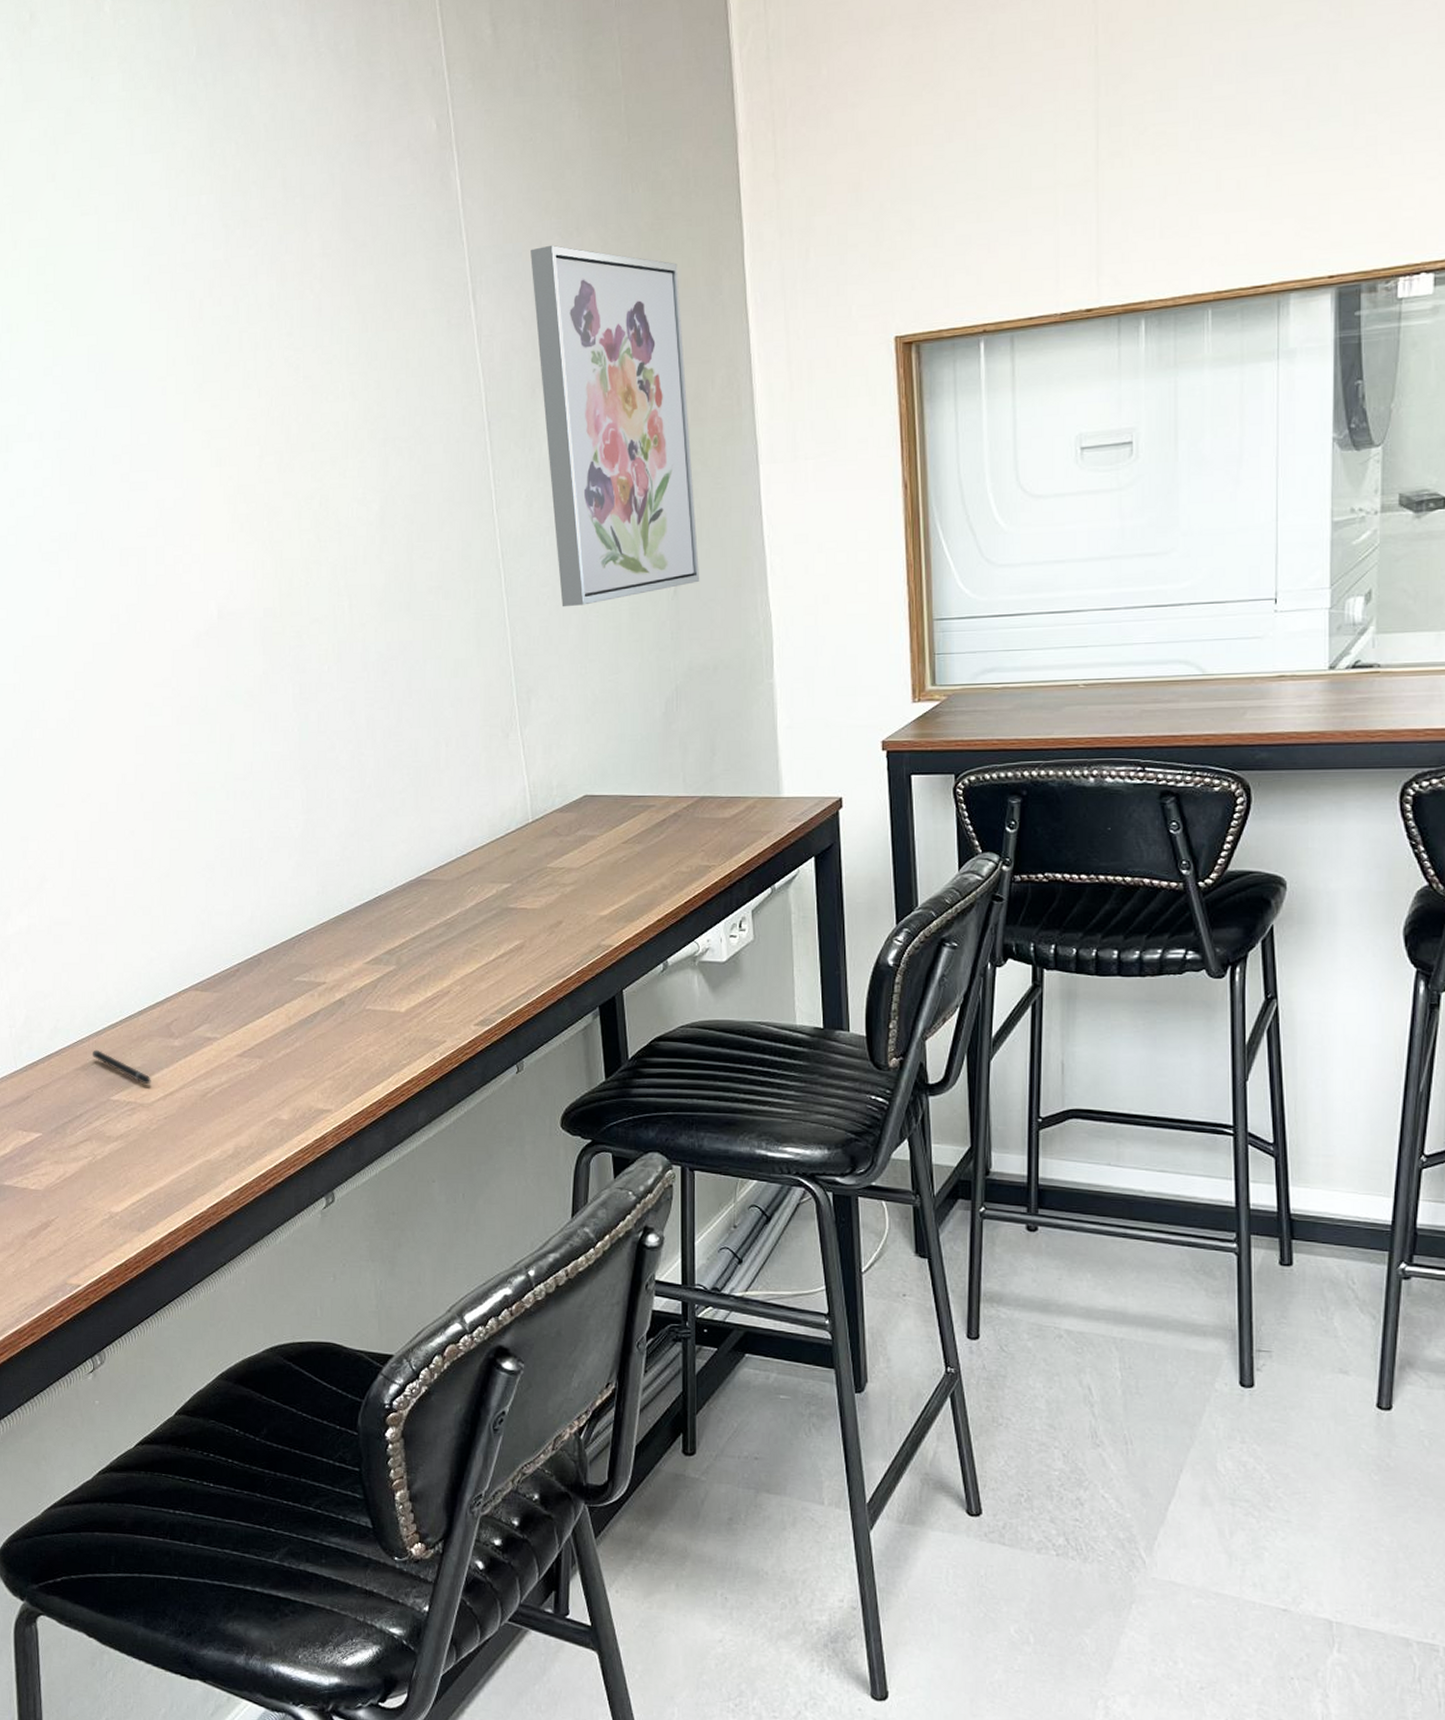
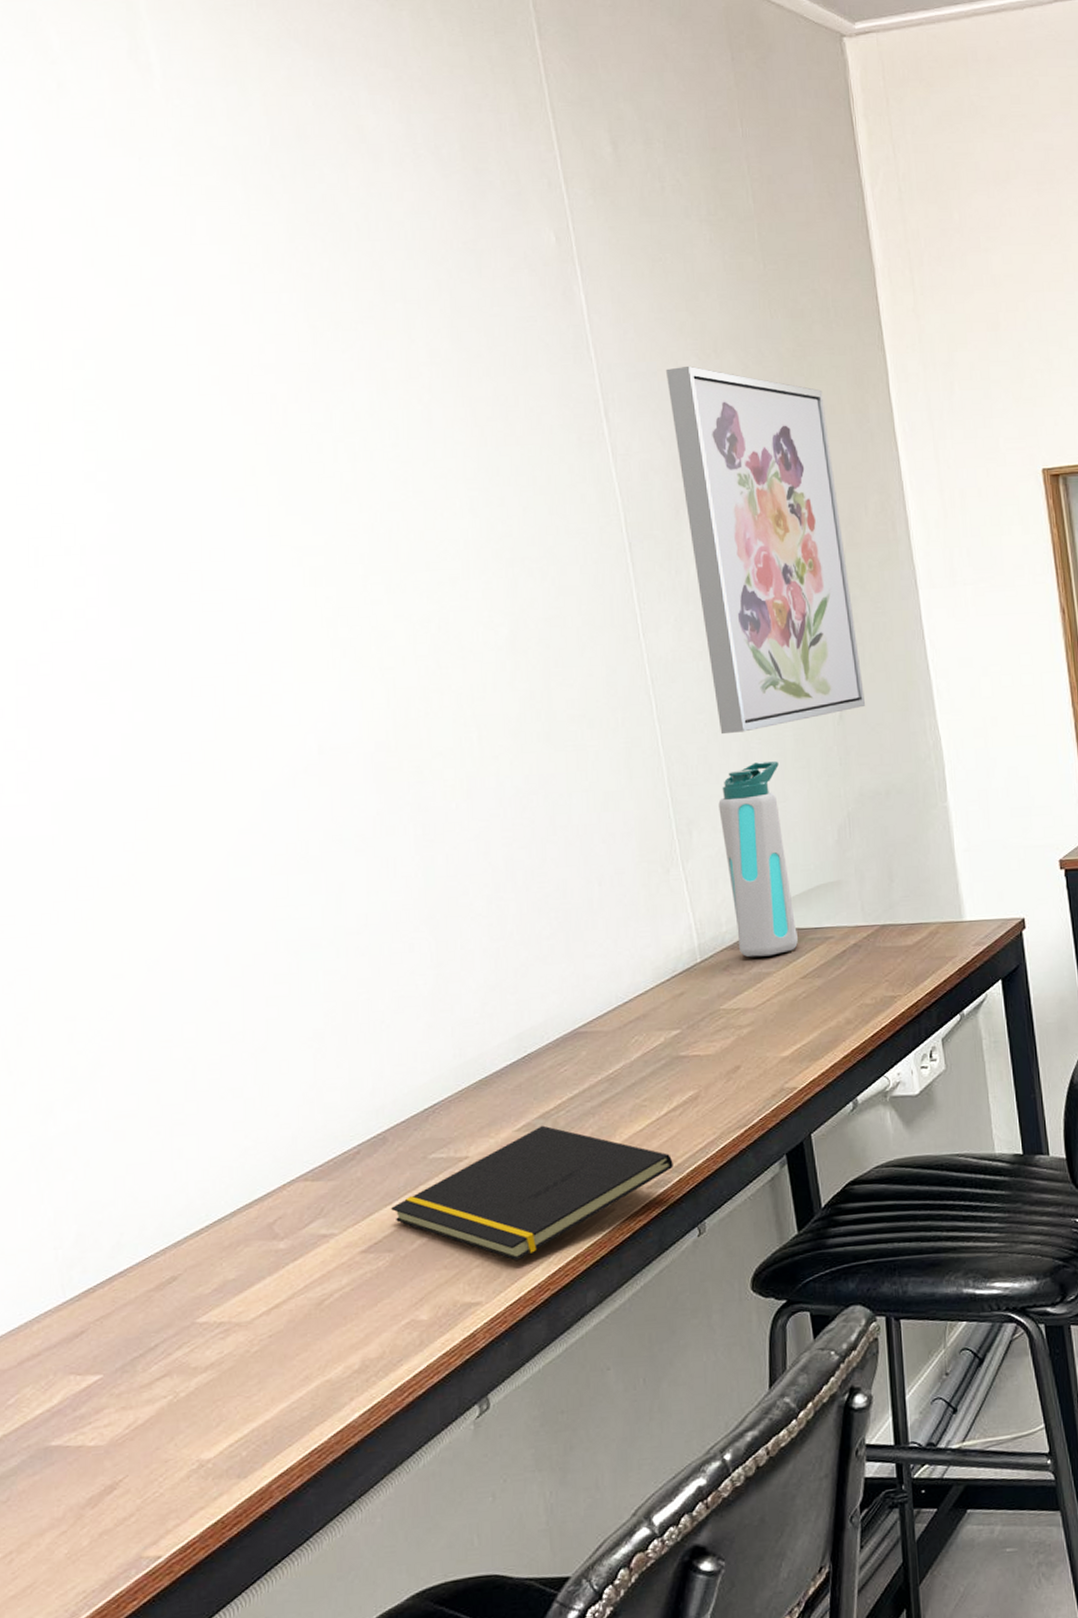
pen: present [93,1049,151,1084] -> none [170,1264,250,1298]
notepad: none [262,961,498,1077] -> present [391,1125,674,1260]
water bottle: none [556,634,621,821] -> present [718,761,798,958]

